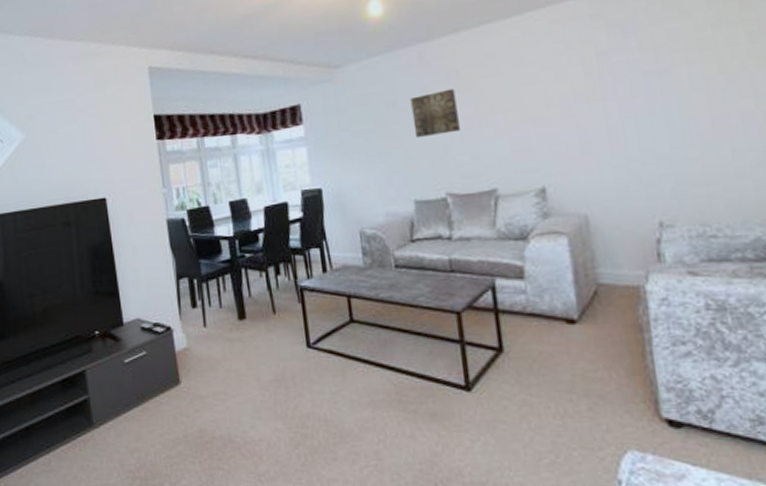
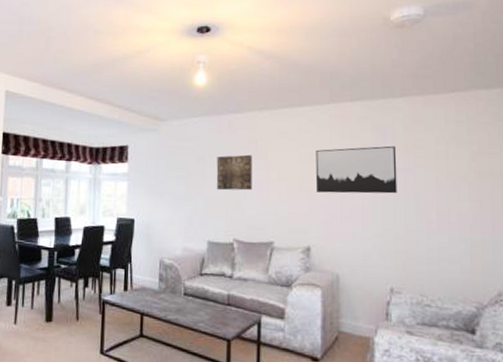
wall art: none [535,44,652,120] -> present [315,145,397,194]

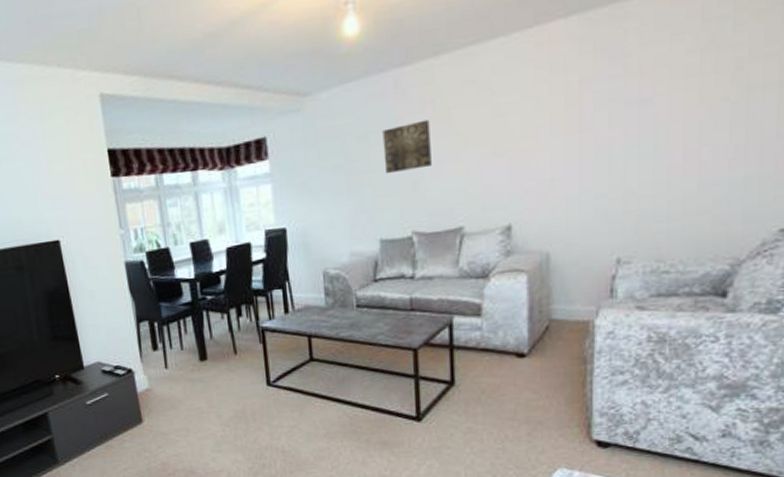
wall art: present [315,145,397,194] -> none [515,70,629,154]

